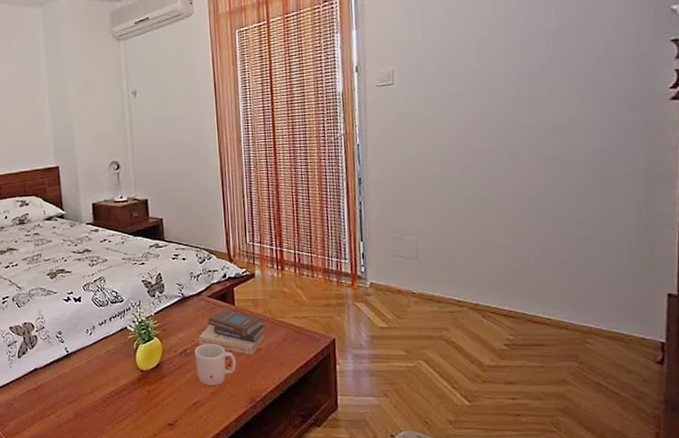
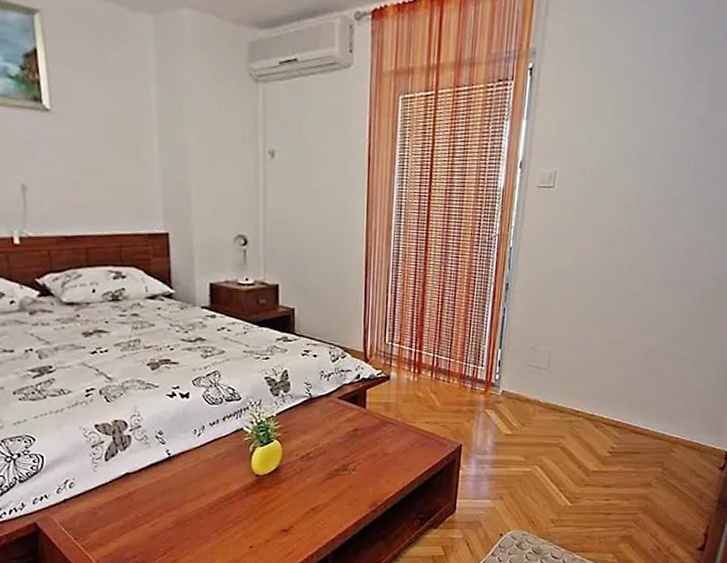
mug: present [194,343,237,386] -> none [317,447,362,491]
books: present [198,308,266,356] -> none [323,411,395,460]

